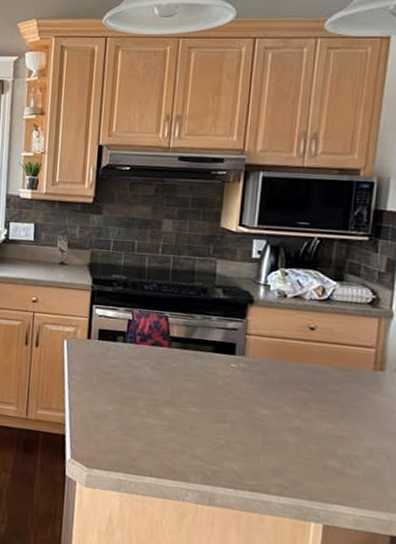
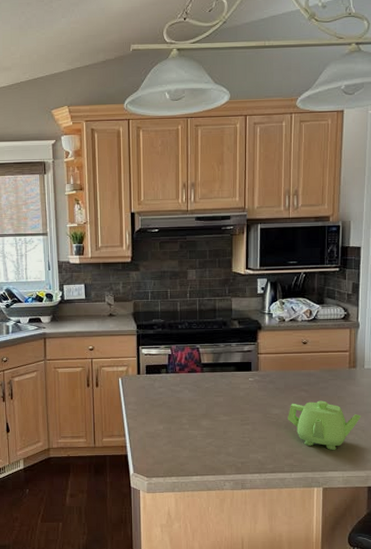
teapot: none [280,404,387,477] -> present [288,400,361,450]

